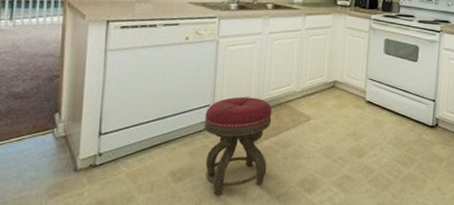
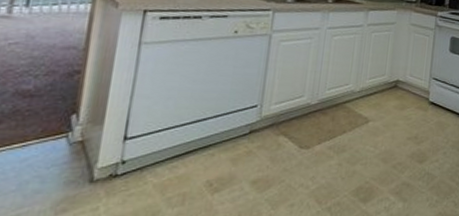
stool: present [204,96,272,196] -> none [247,96,328,208]

